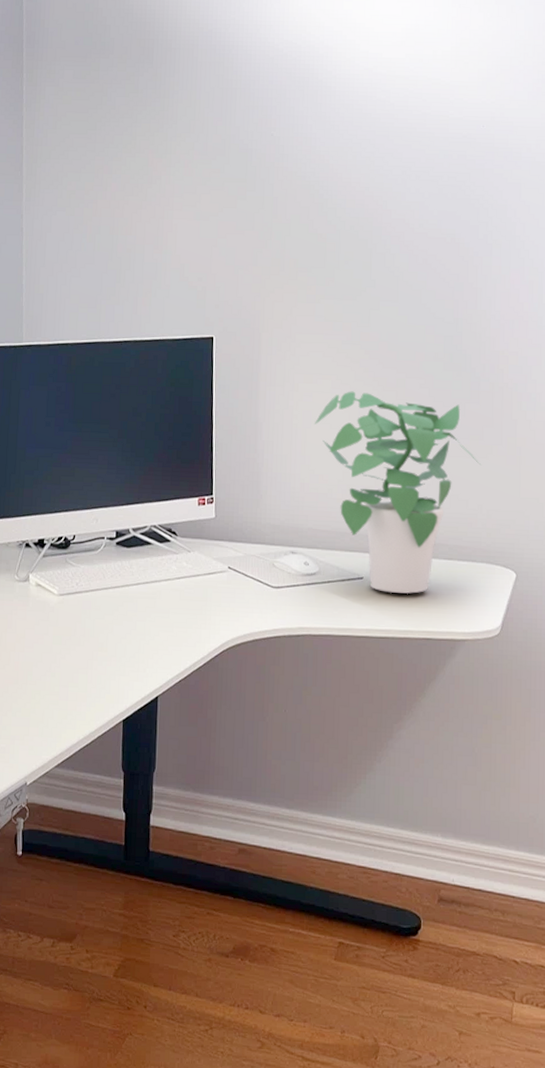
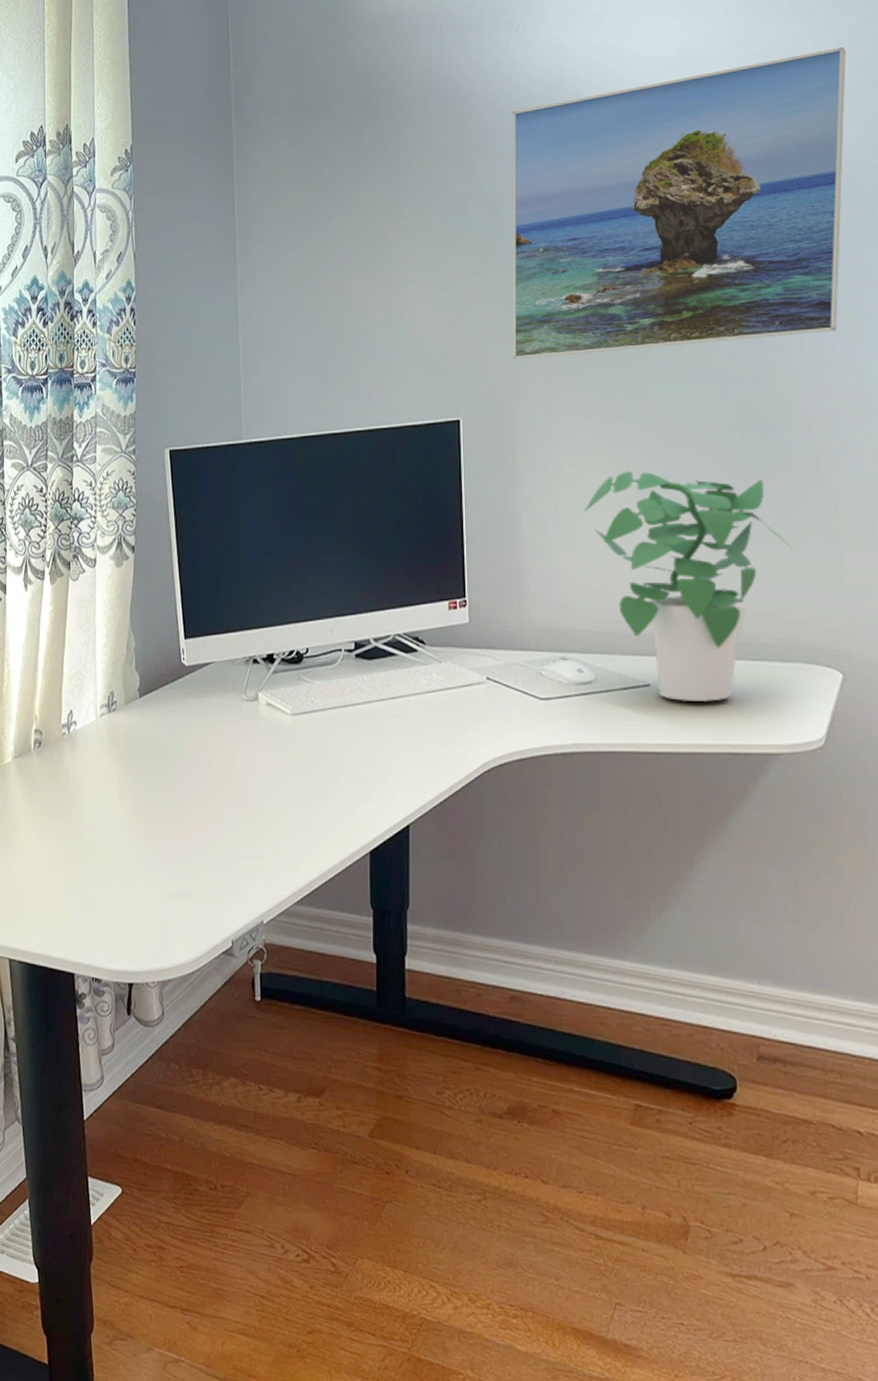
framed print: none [260,41,537,287] -> present [512,46,846,360]

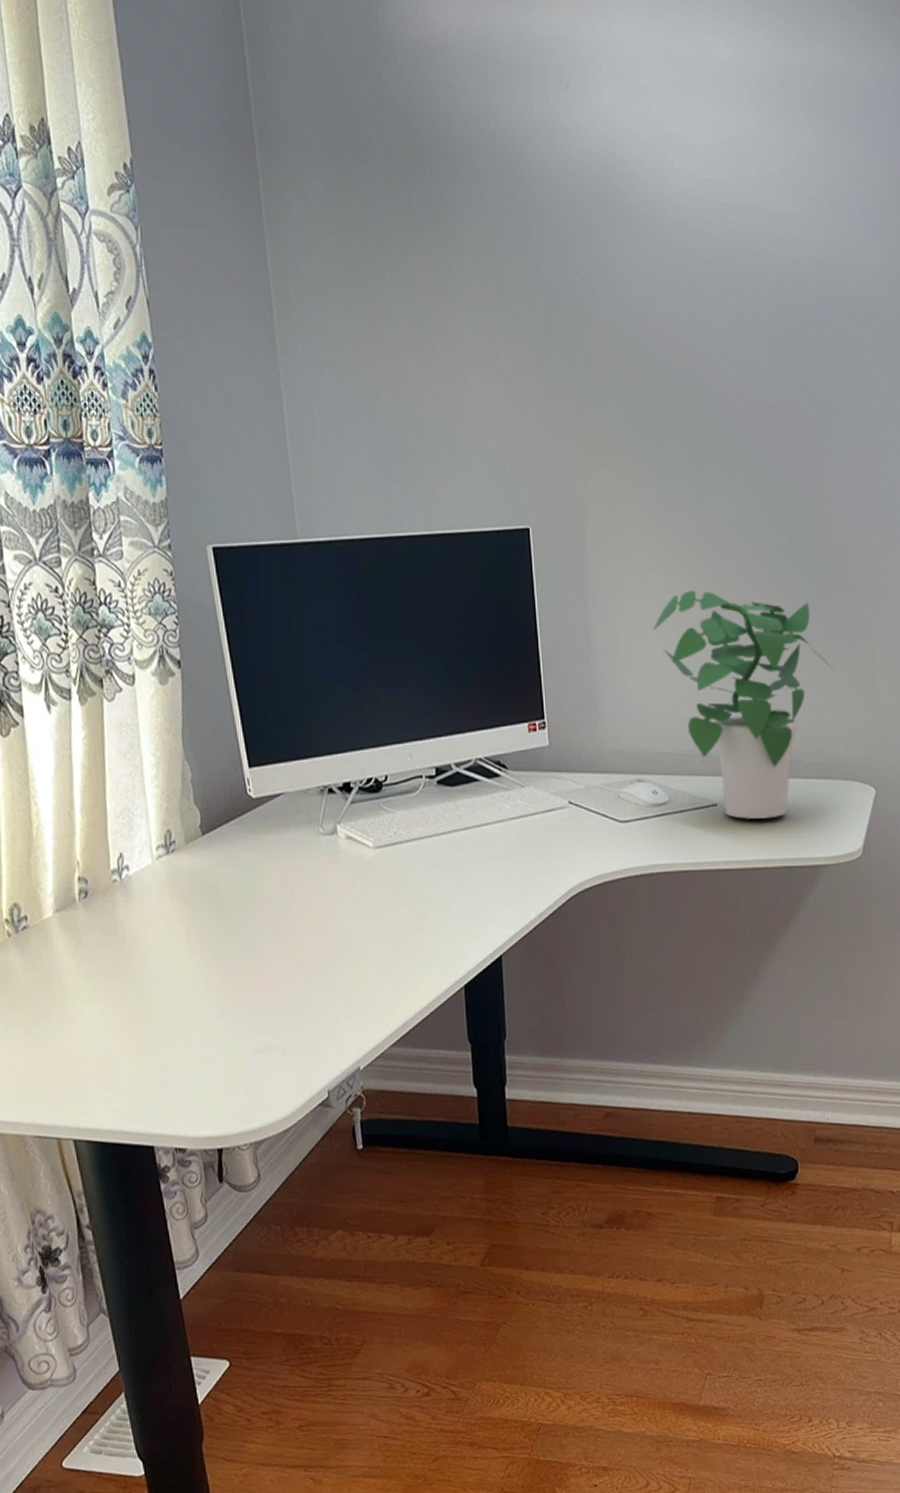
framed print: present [512,46,846,360] -> none [566,164,872,466]

